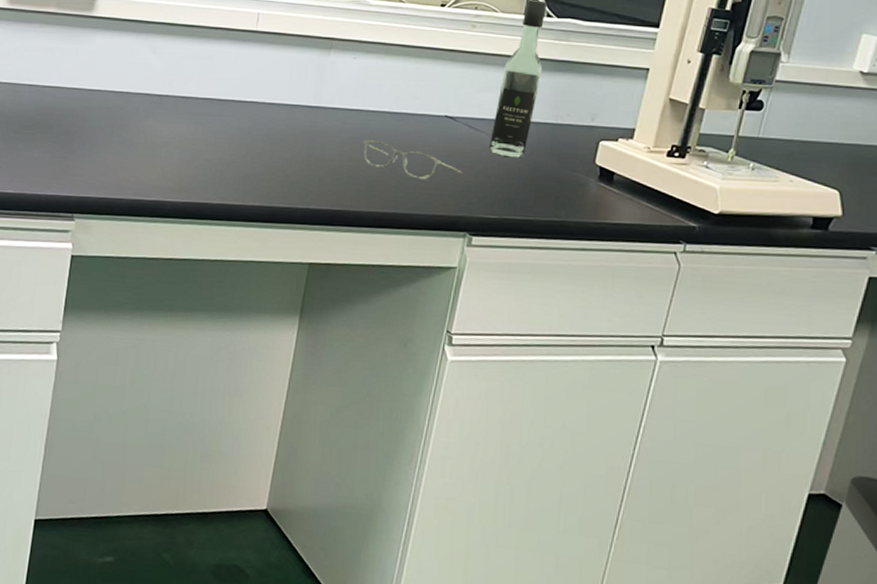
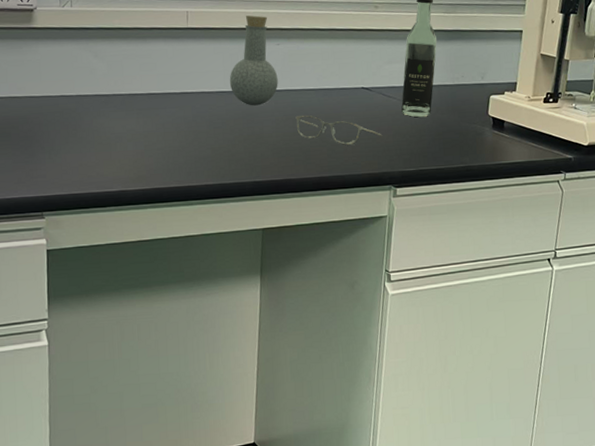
flask: none [294,23,350,124] -> present [229,15,278,106]

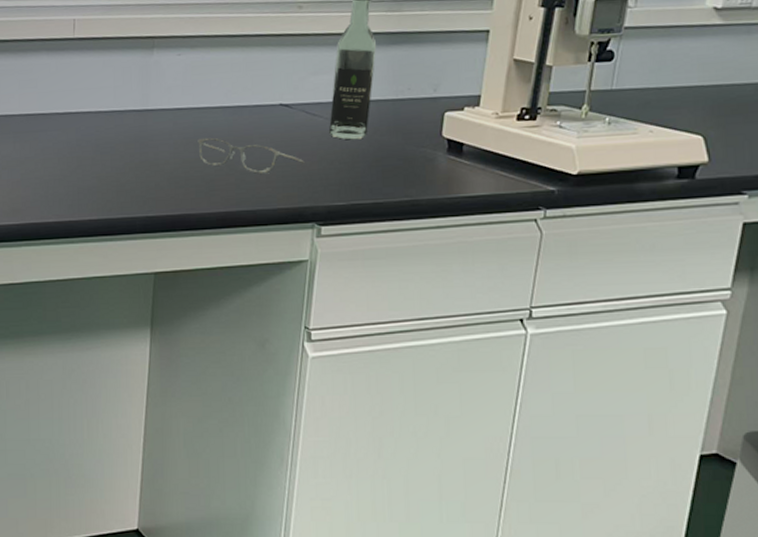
flask: present [229,15,278,106] -> none [120,21,178,128]

